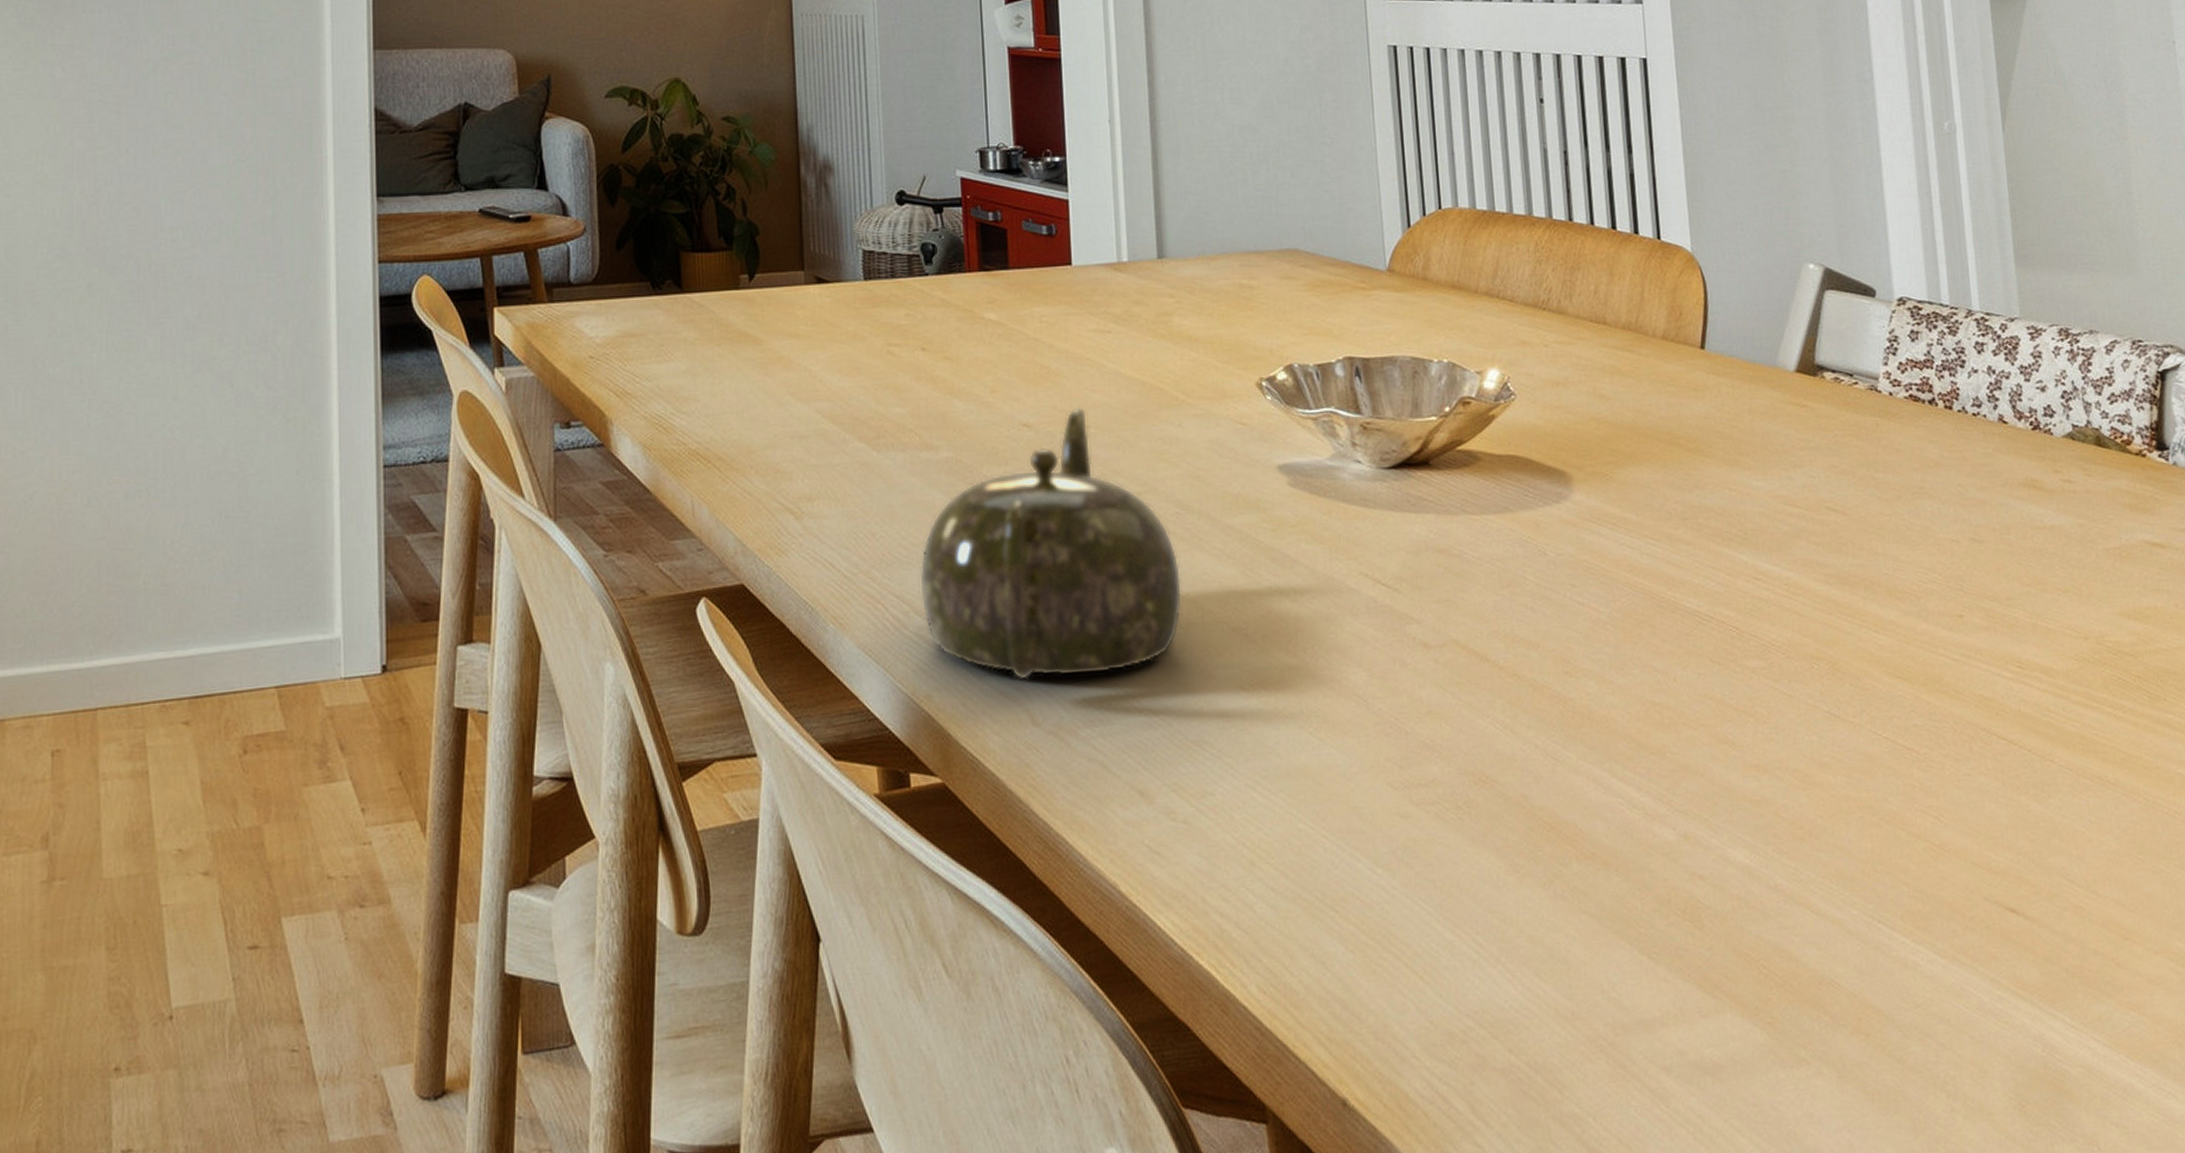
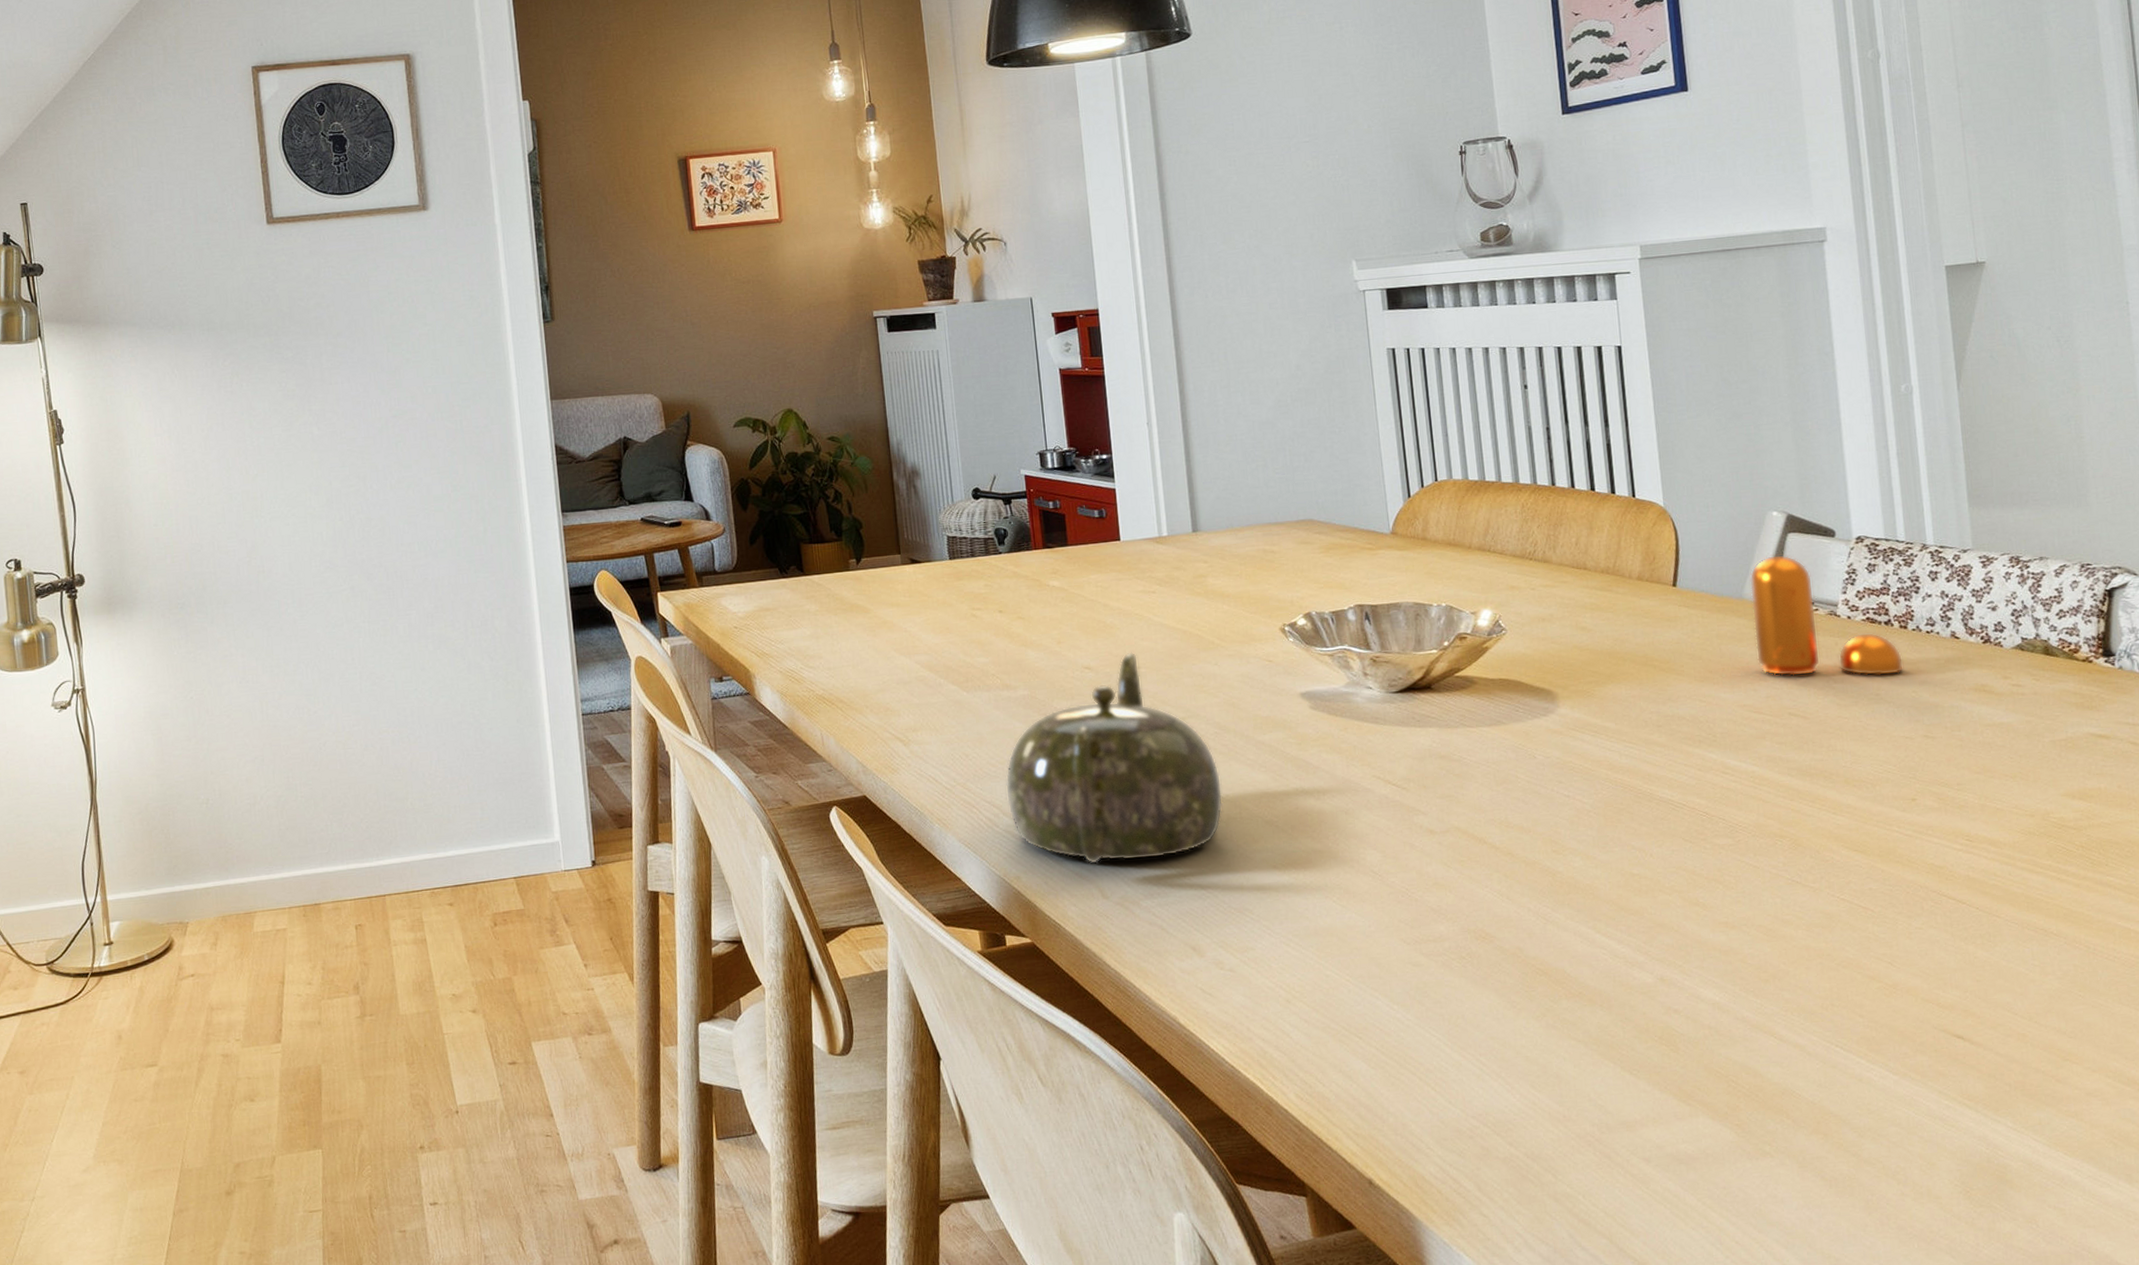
pepper shaker: none [1784,315,1950,465] -> present [1750,554,1904,676]

